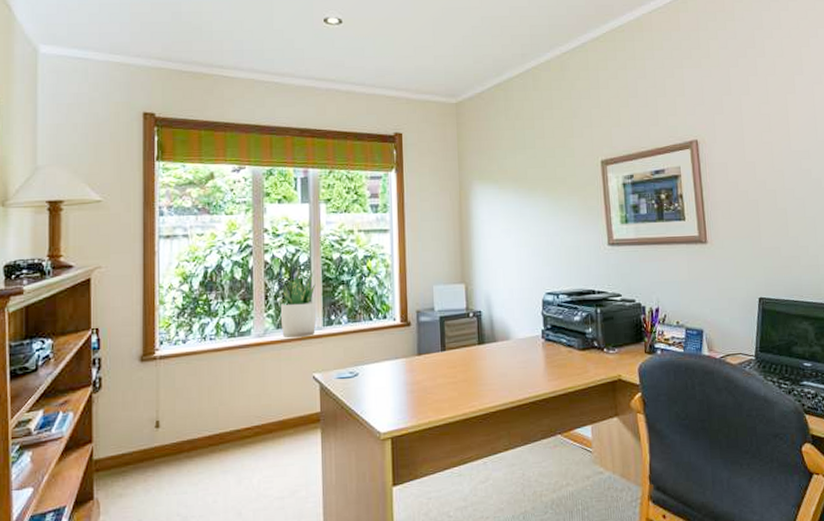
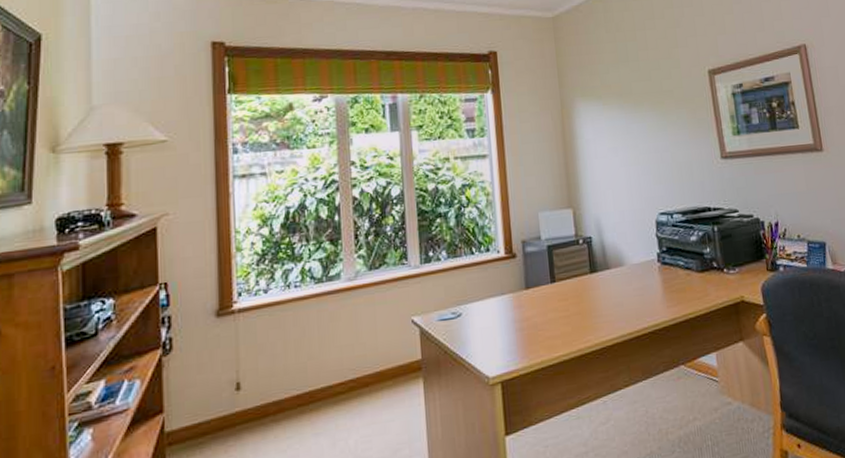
planter: present [281,270,316,339] -> none [373,204,413,280]

